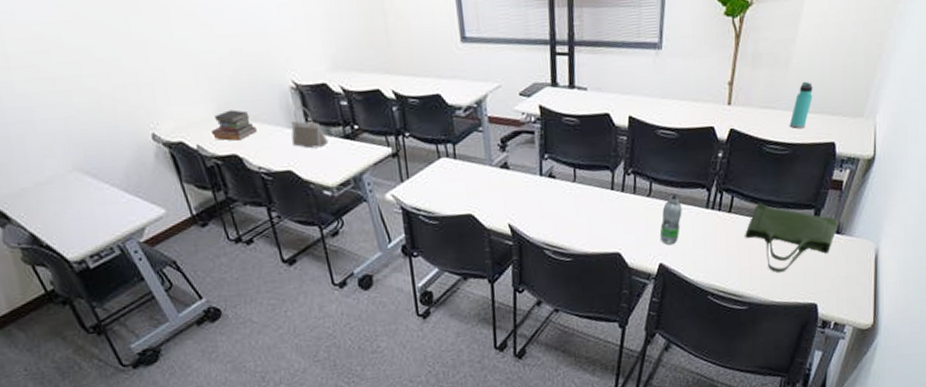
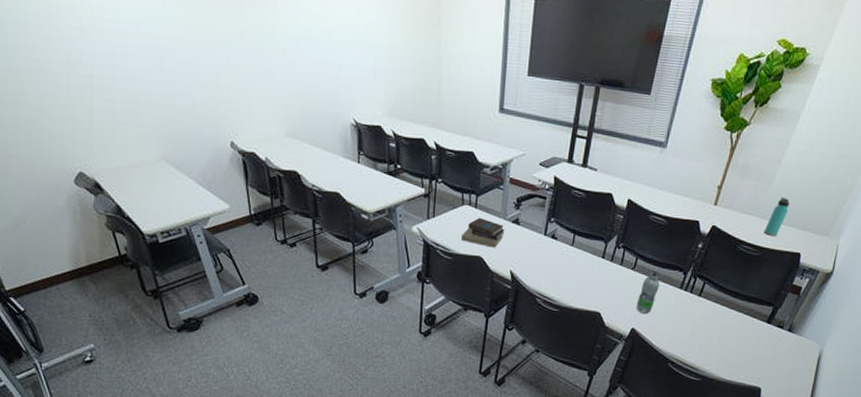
books: present [210,109,257,141] -> none [279,133,317,160]
handbag: present [290,106,329,149] -> none [343,141,374,179]
books: none [444,168,494,202] -> present [461,217,505,248]
tote bag: present [745,202,838,273] -> none [709,292,791,356]

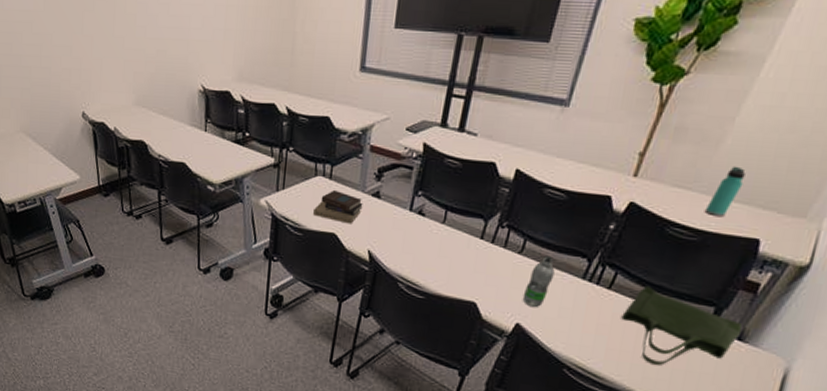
tote bag: none [709,292,791,356] -> present [621,285,742,366]

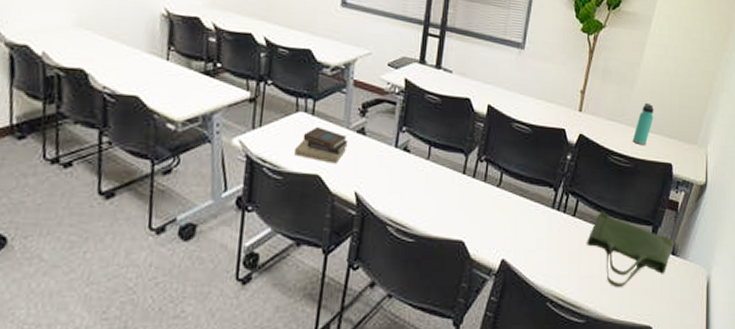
bottle: present [522,255,555,308] -> none [505,187,529,242]

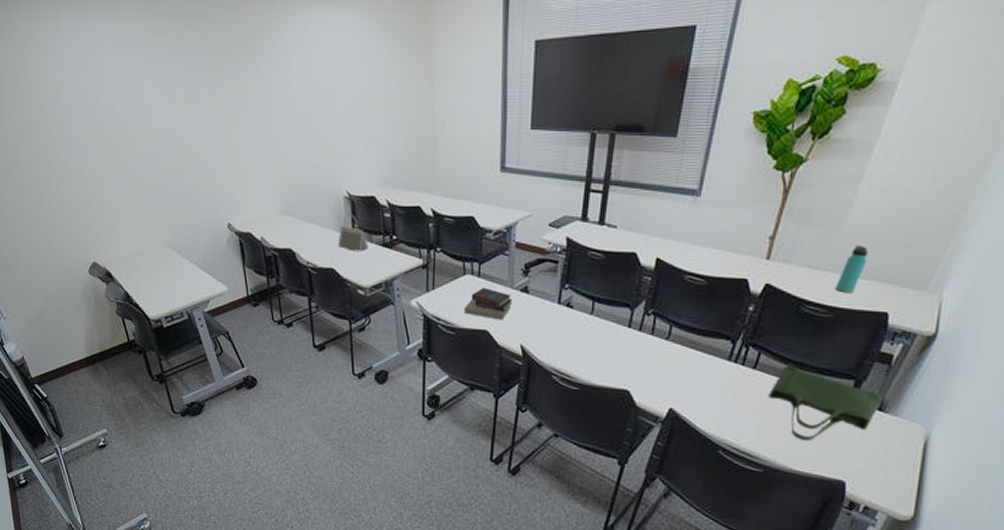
handbag: none [146,34,187,80] -> present [337,214,369,252]

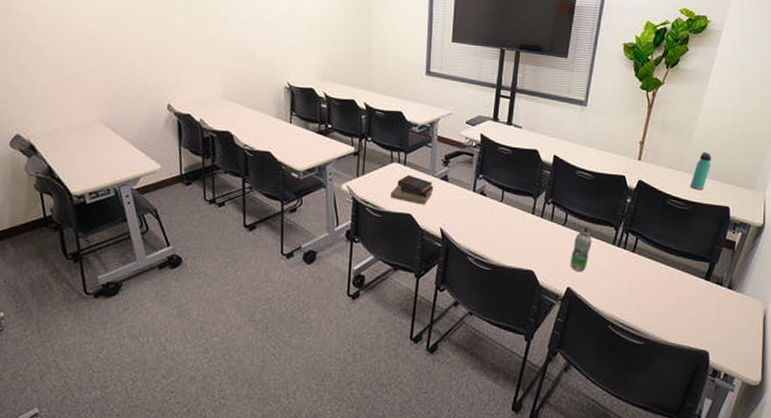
handbag: present [337,214,369,252] -> none [275,102,305,138]
bottle: none [673,339,702,392] -> present [570,226,592,272]
tote bag: present [768,363,882,442] -> none [646,247,730,316]

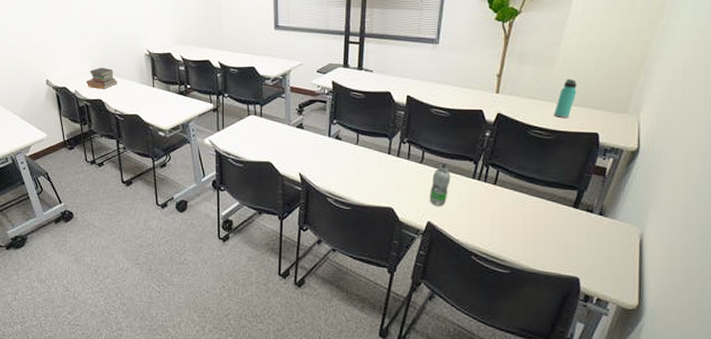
books: none [214,96,251,121] -> present [86,67,117,89]
books: present [391,174,434,205] -> none [250,125,290,153]

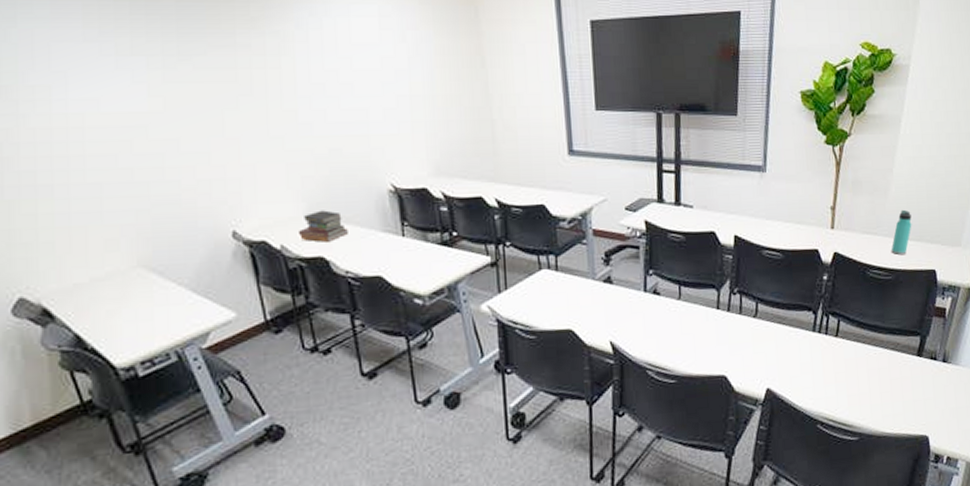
bottle: present [429,162,451,207] -> none [766,314,789,370]

